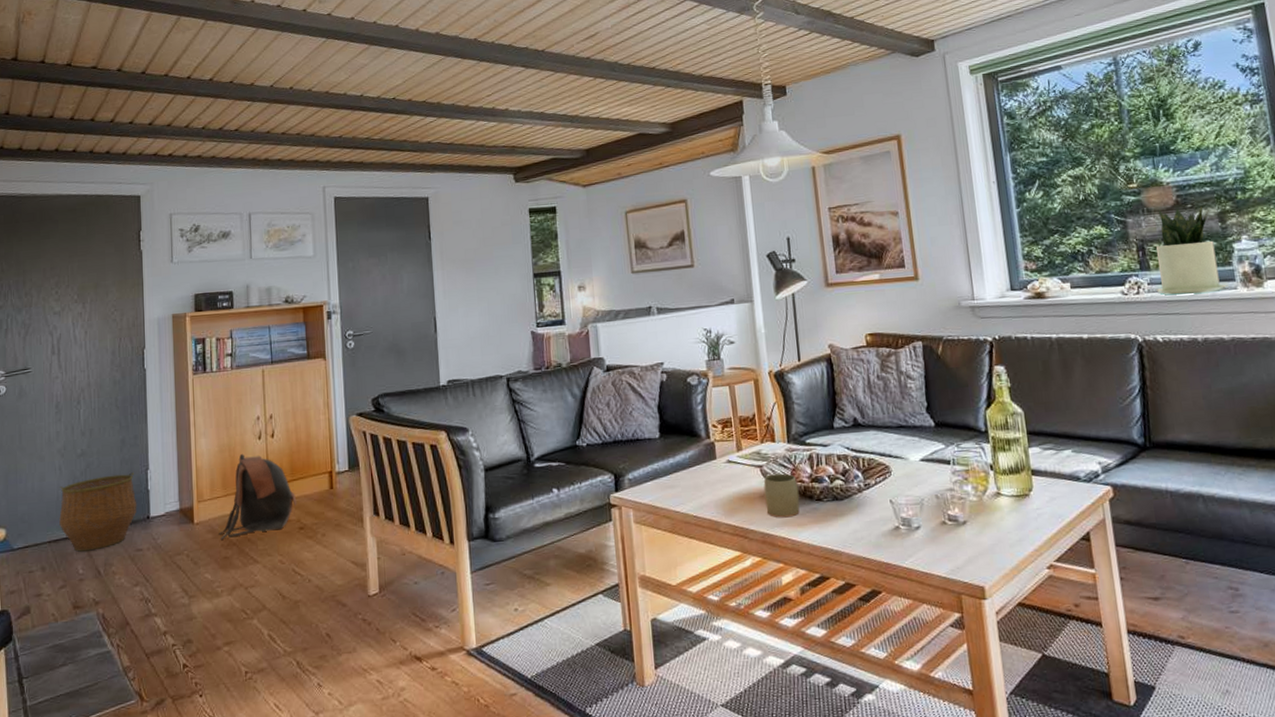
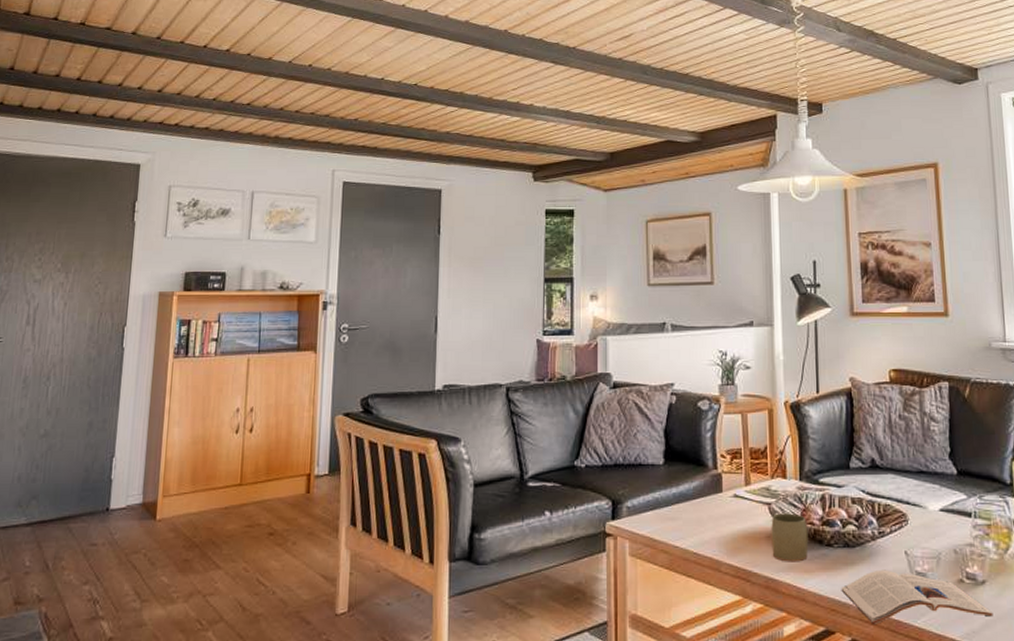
basket: present [59,472,137,552] -> none [11,459,98,542]
backpack: present [219,453,297,541] -> none [181,447,270,541]
magazine: none [832,518,976,569] -> present [841,569,993,625]

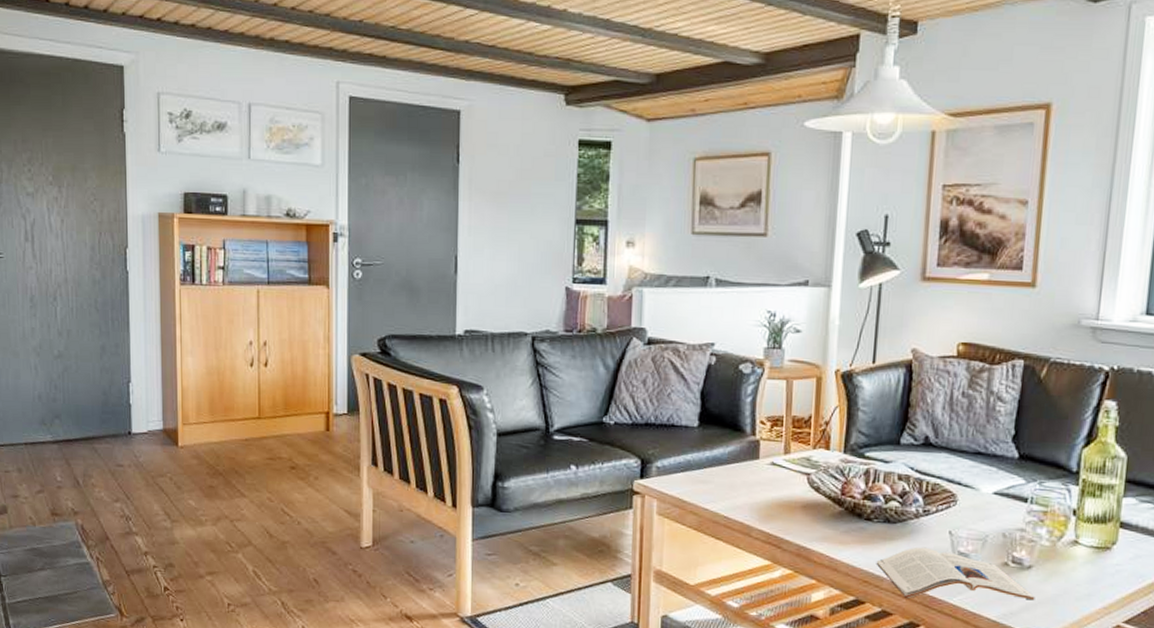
mug: present [771,513,809,562] -> none [807,484,848,534]

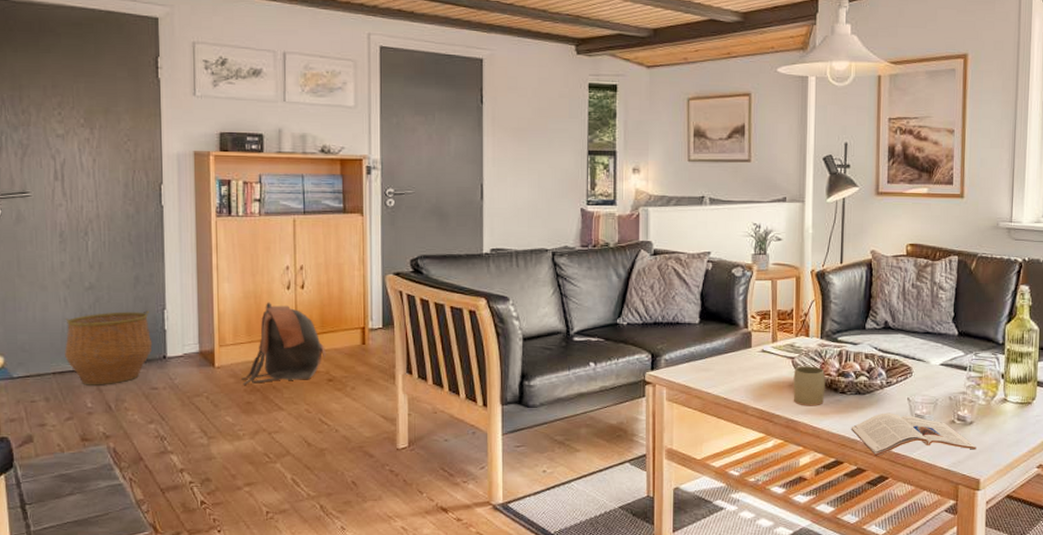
basket: none [36,383,118,459] -> present [65,310,153,385]
backpack: none [204,379,290,469] -> present [241,302,327,386]
mug: none [807,484,848,534] -> present [793,366,826,406]

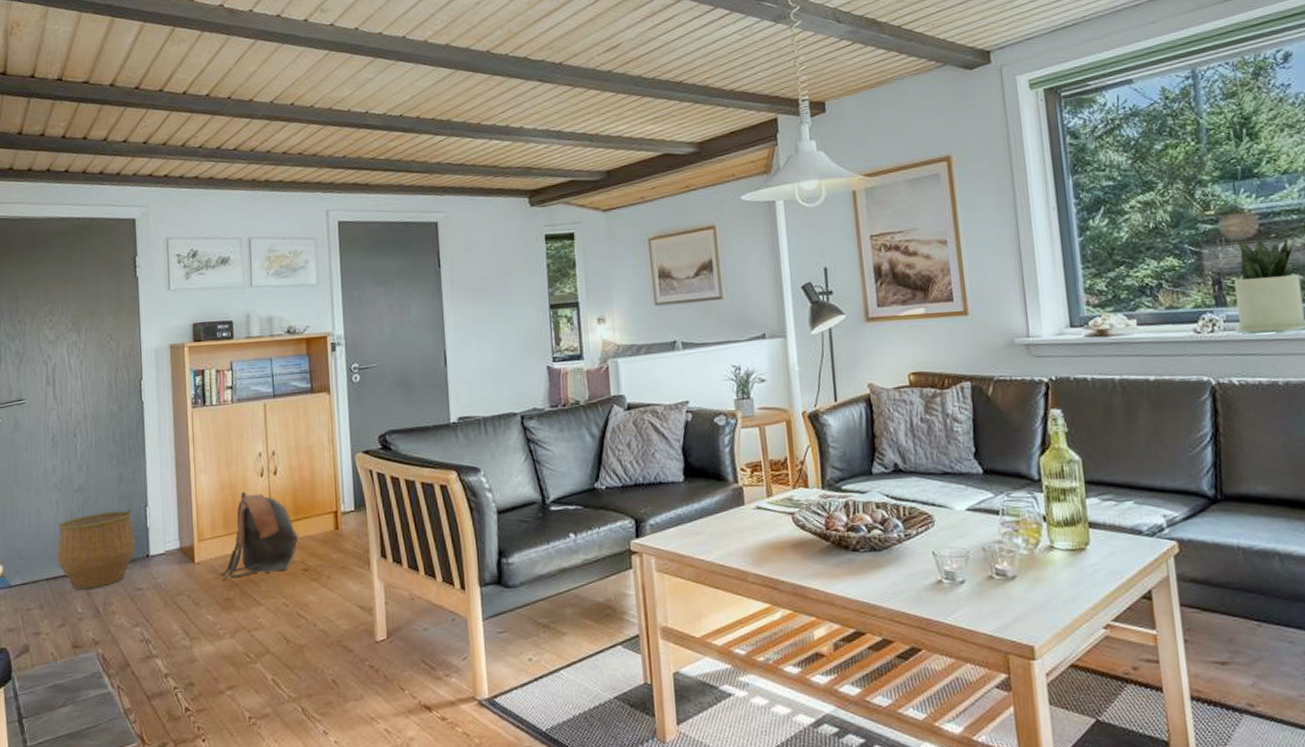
mug: present [793,366,826,406] -> none [795,521,835,569]
magazine: present [851,412,977,457] -> none [869,570,1025,625]

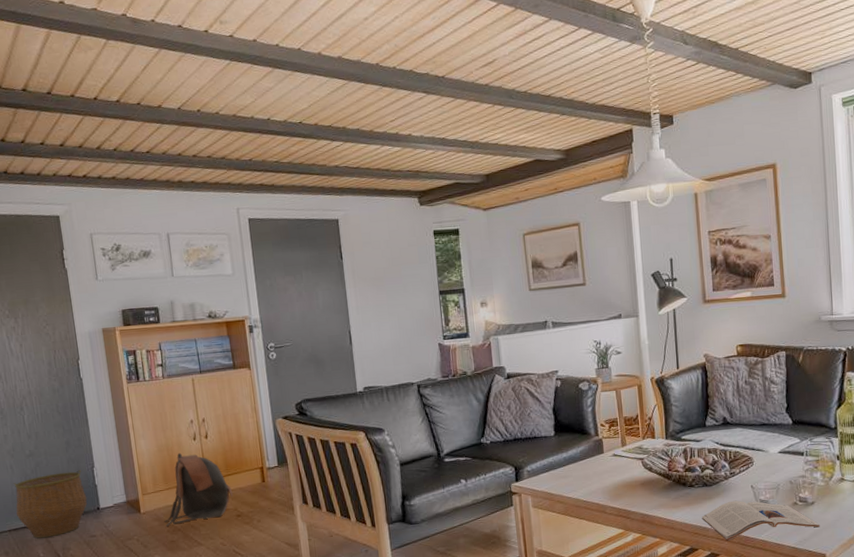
magazine: none [869,570,1025,625] -> present [701,500,820,542]

